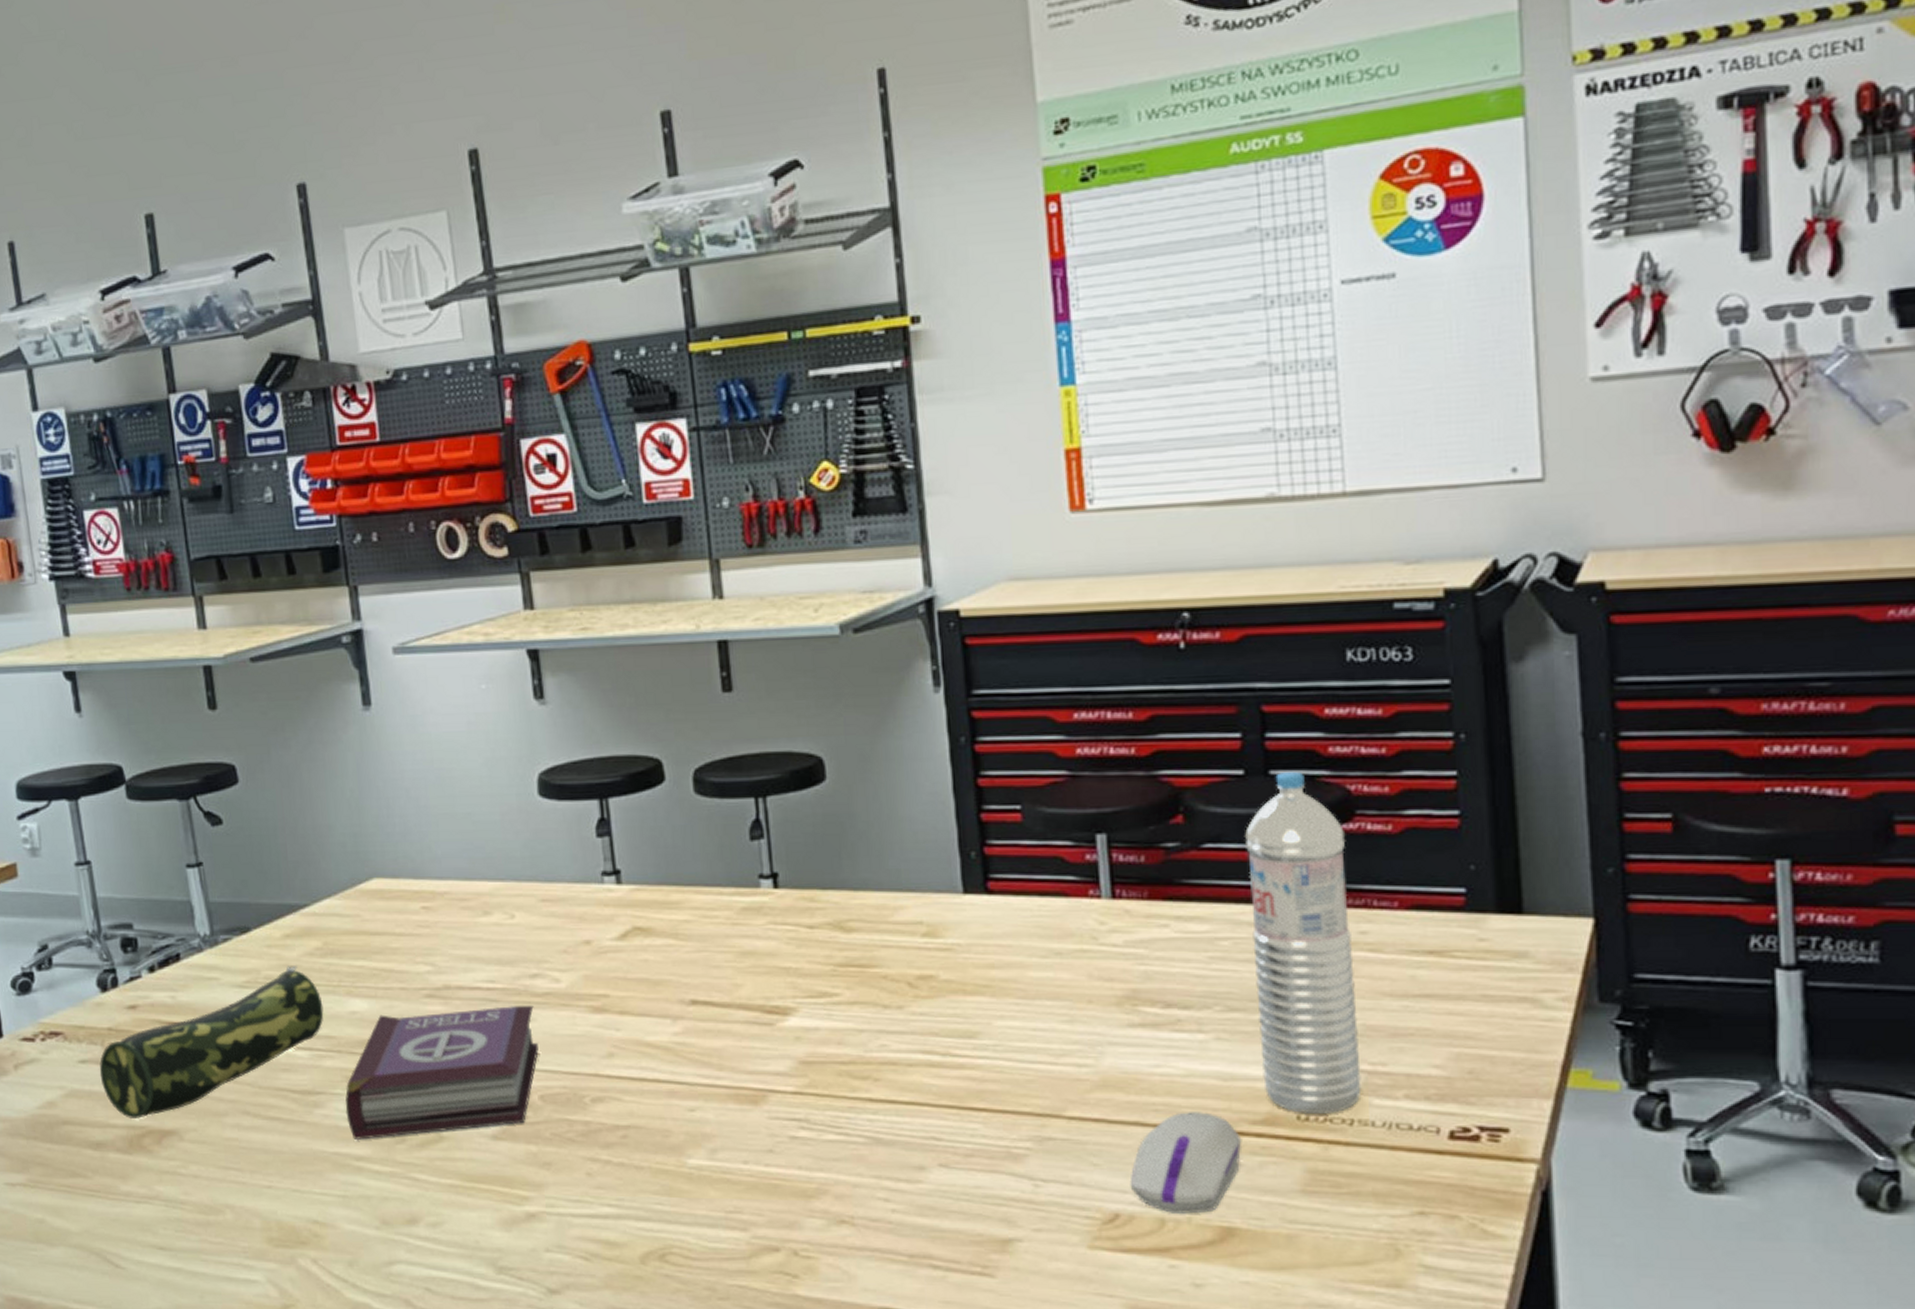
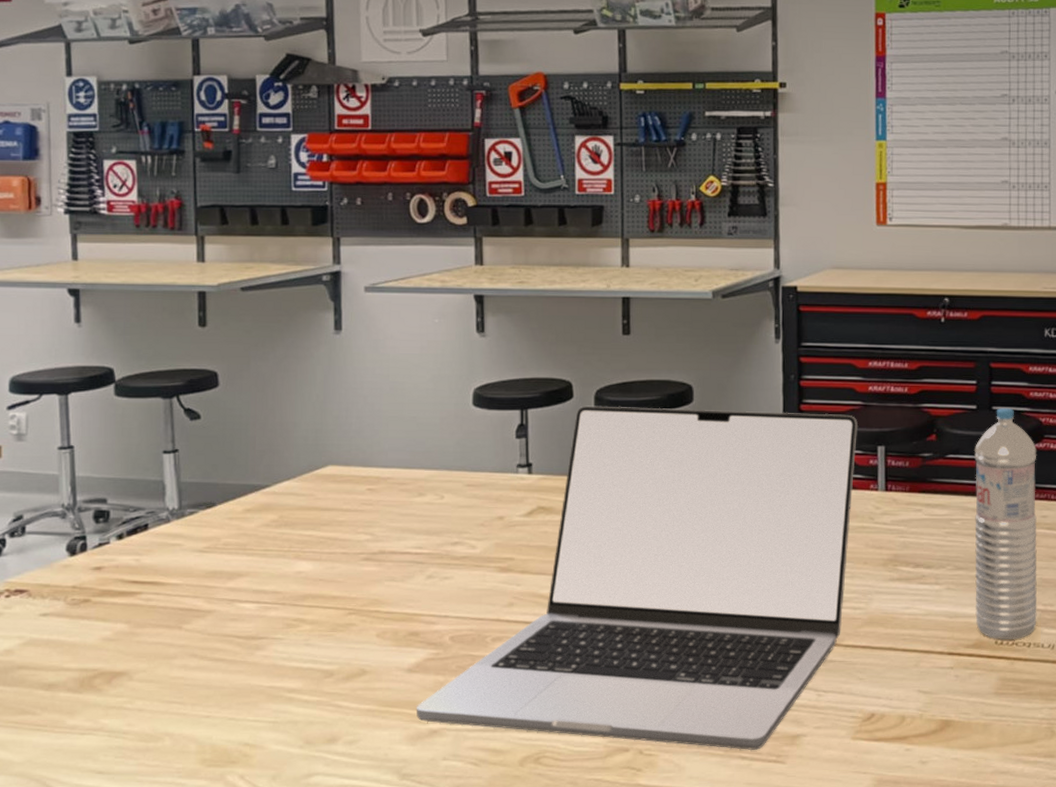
pencil case: present [99,966,324,1119] -> none [59,535,273,663]
book: present [345,1006,539,1141] -> none [283,567,453,676]
laptop: none [506,789,1065,1257] -> present [416,405,859,750]
computer mouse: present [1130,1112,1243,1214] -> none [883,640,959,712]

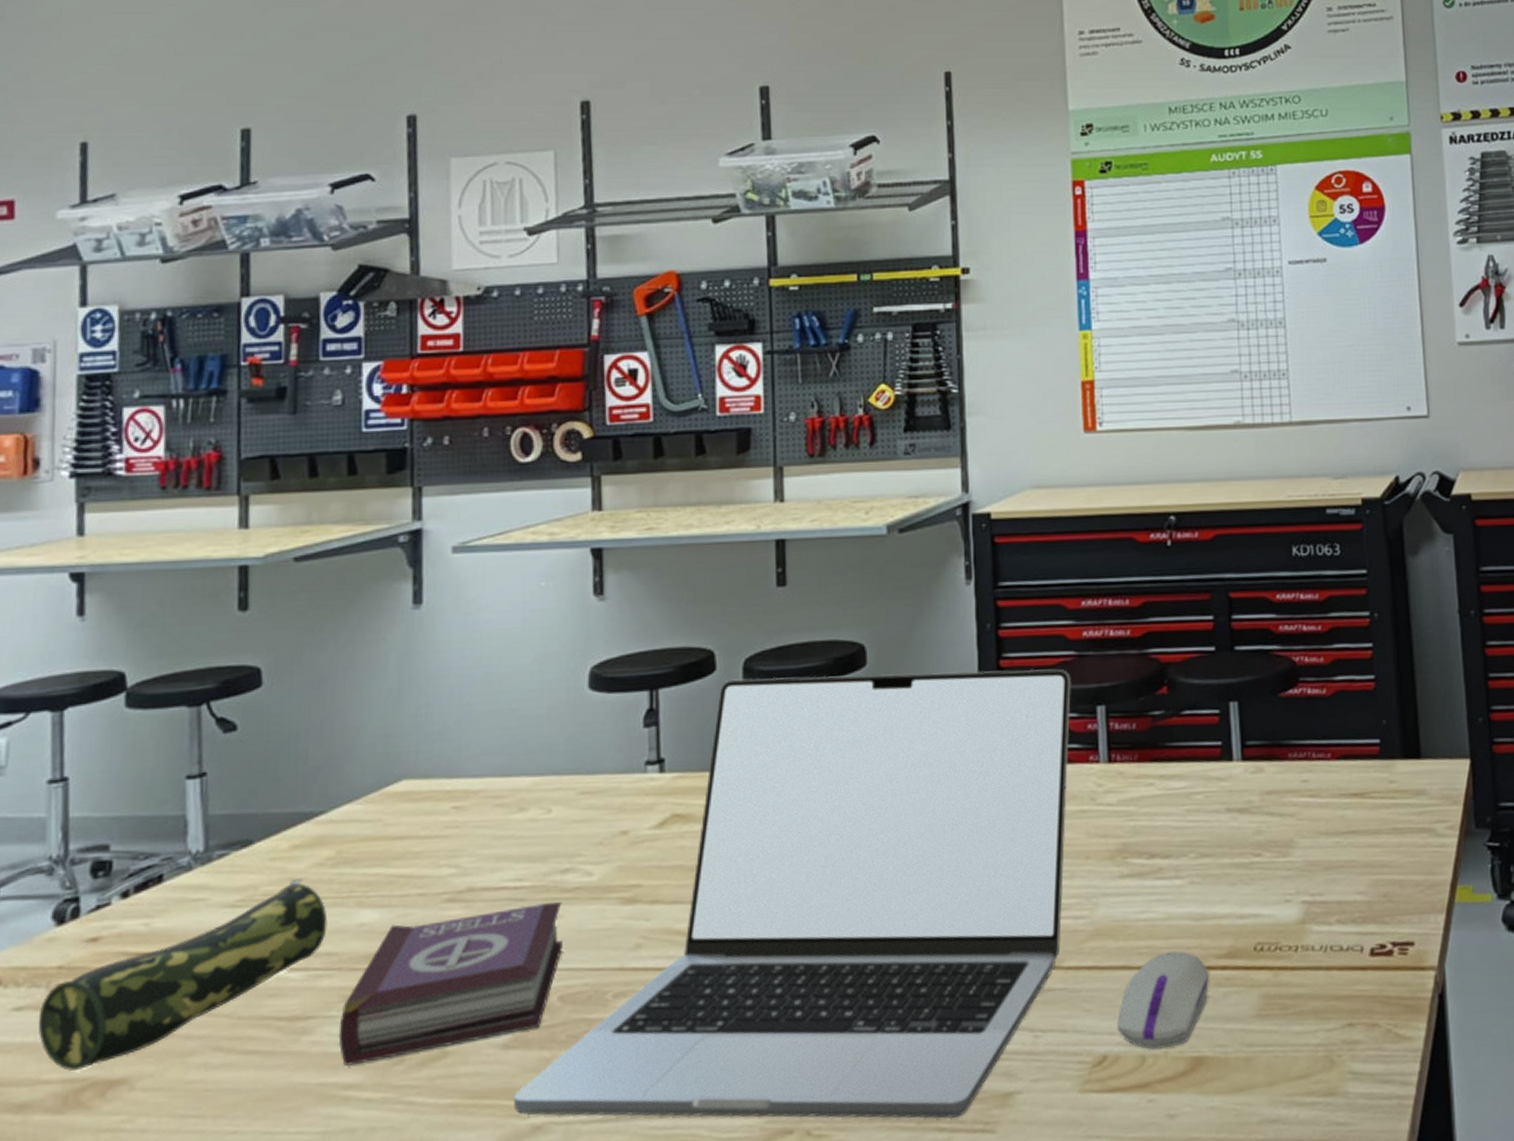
pencil case: none [59,535,273,663] -> present [38,878,328,1071]
book: none [283,567,453,676] -> present [338,902,563,1067]
computer mouse: none [883,640,959,712] -> present [1116,951,1210,1050]
water bottle: present [974,407,1037,639] -> none [1215,646,1304,944]

